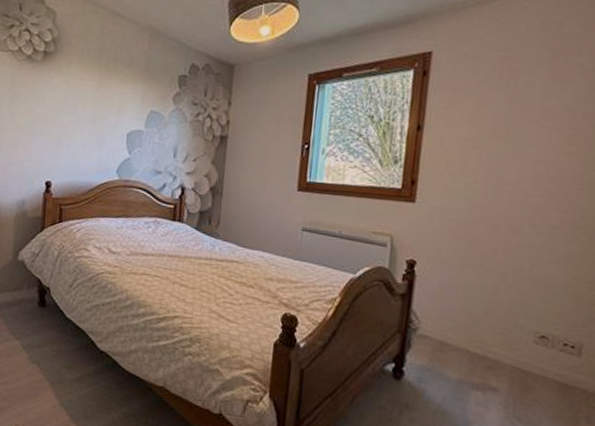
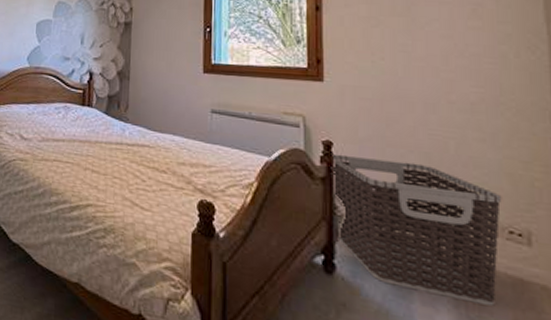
clothes hamper: none [409,272,564,406] -> present [330,153,502,306]

